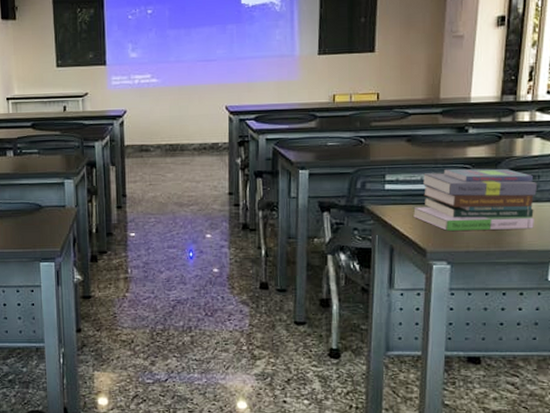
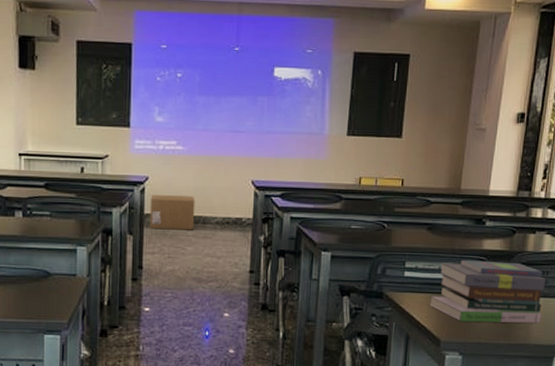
box: none [130,125,173,159] -> present [150,195,195,230]

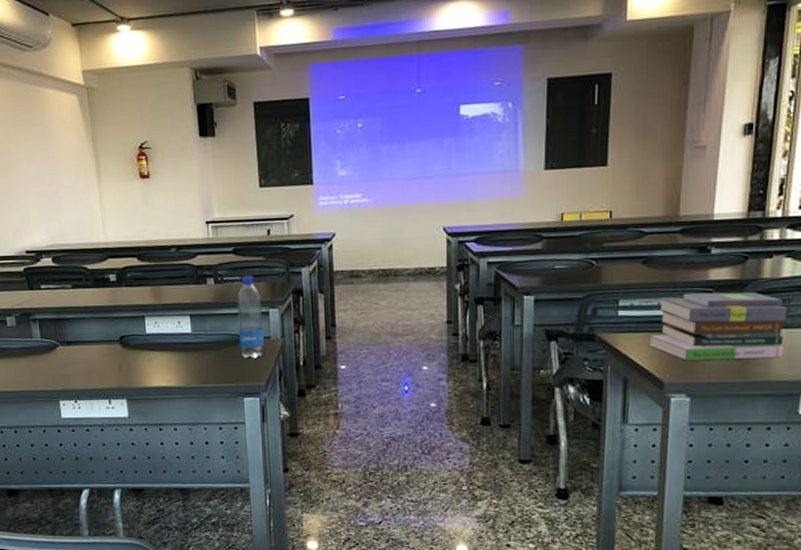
bottle: none [43,211,70,296] -> present [236,275,265,359]
box: present [150,195,195,230] -> none [339,249,386,286]

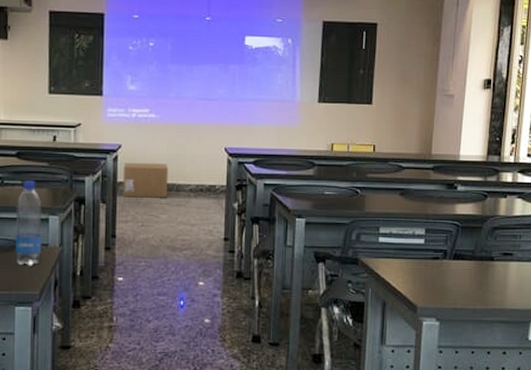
box: none [339,249,386,286] -> present [123,163,168,198]
books: present [649,292,788,361] -> none [405,224,520,287]

